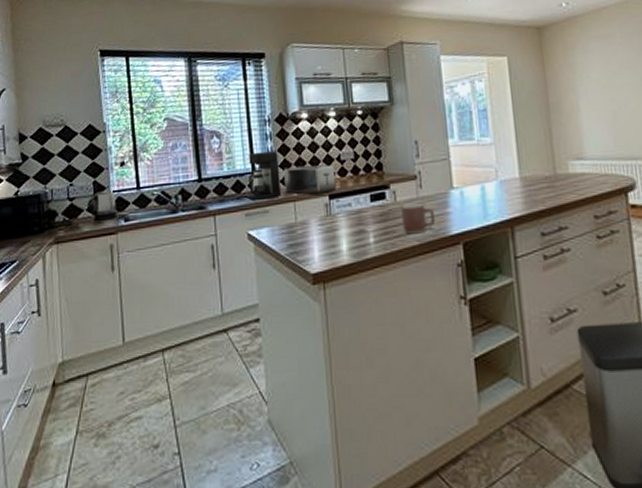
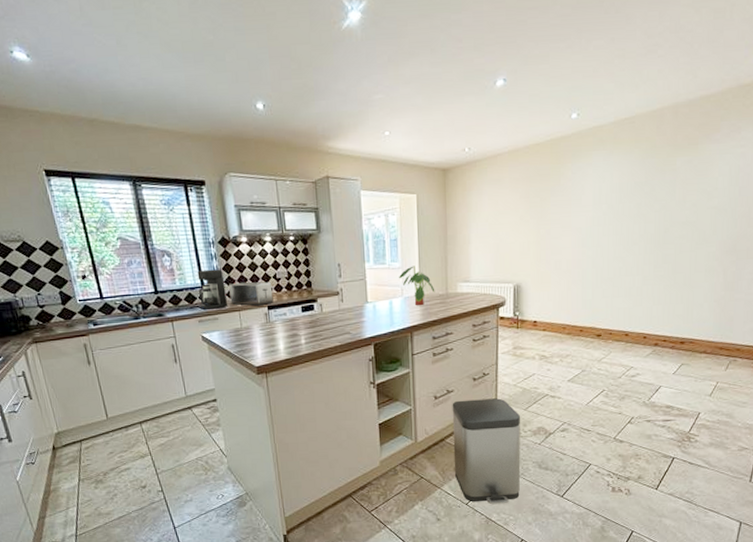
kettle: present [87,190,118,221] -> none [57,299,87,325]
mug: present [401,202,436,235] -> none [326,313,354,337]
plant: none [491,140,540,192] -> present [399,266,435,306]

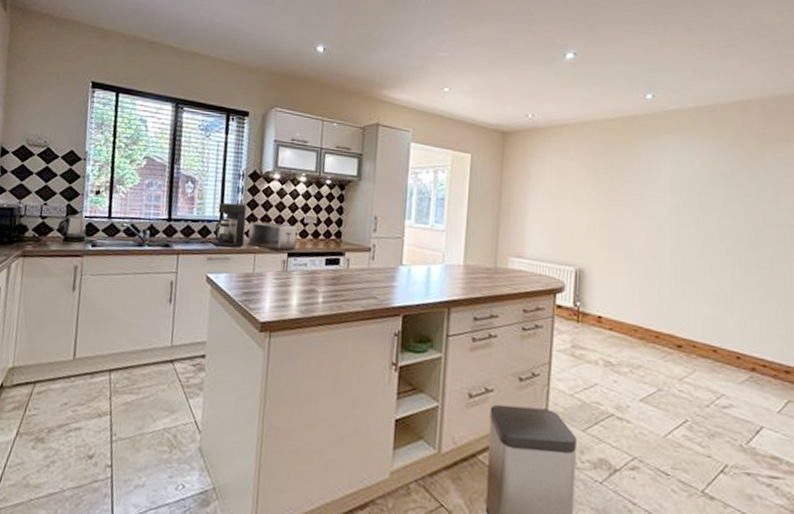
kettle: none [57,299,87,325] -> present [57,214,87,243]
plant: present [399,266,435,306] -> none [442,230,482,278]

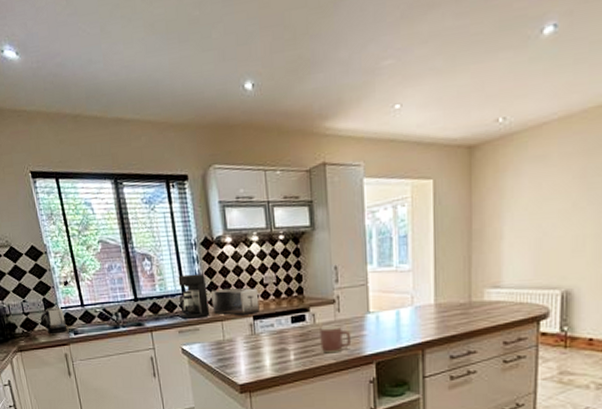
mug: none [350,272,382,301] -> present [320,325,352,354]

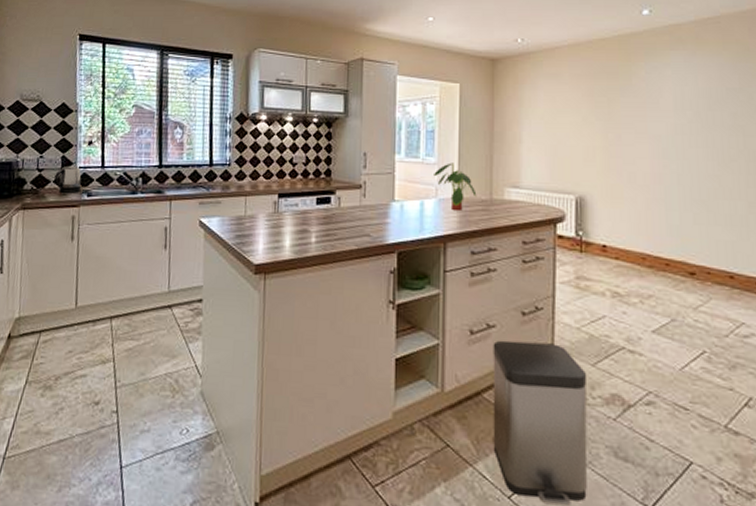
coffee maker: present [178,273,210,320] -> none [203,146,236,192]
toaster: present [211,287,260,316] -> none [238,163,287,193]
mug: present [320,325,352,354] -> none [343,210,375,239]
plant: none [409,268,455,318] -> present [434,162,477,212]

